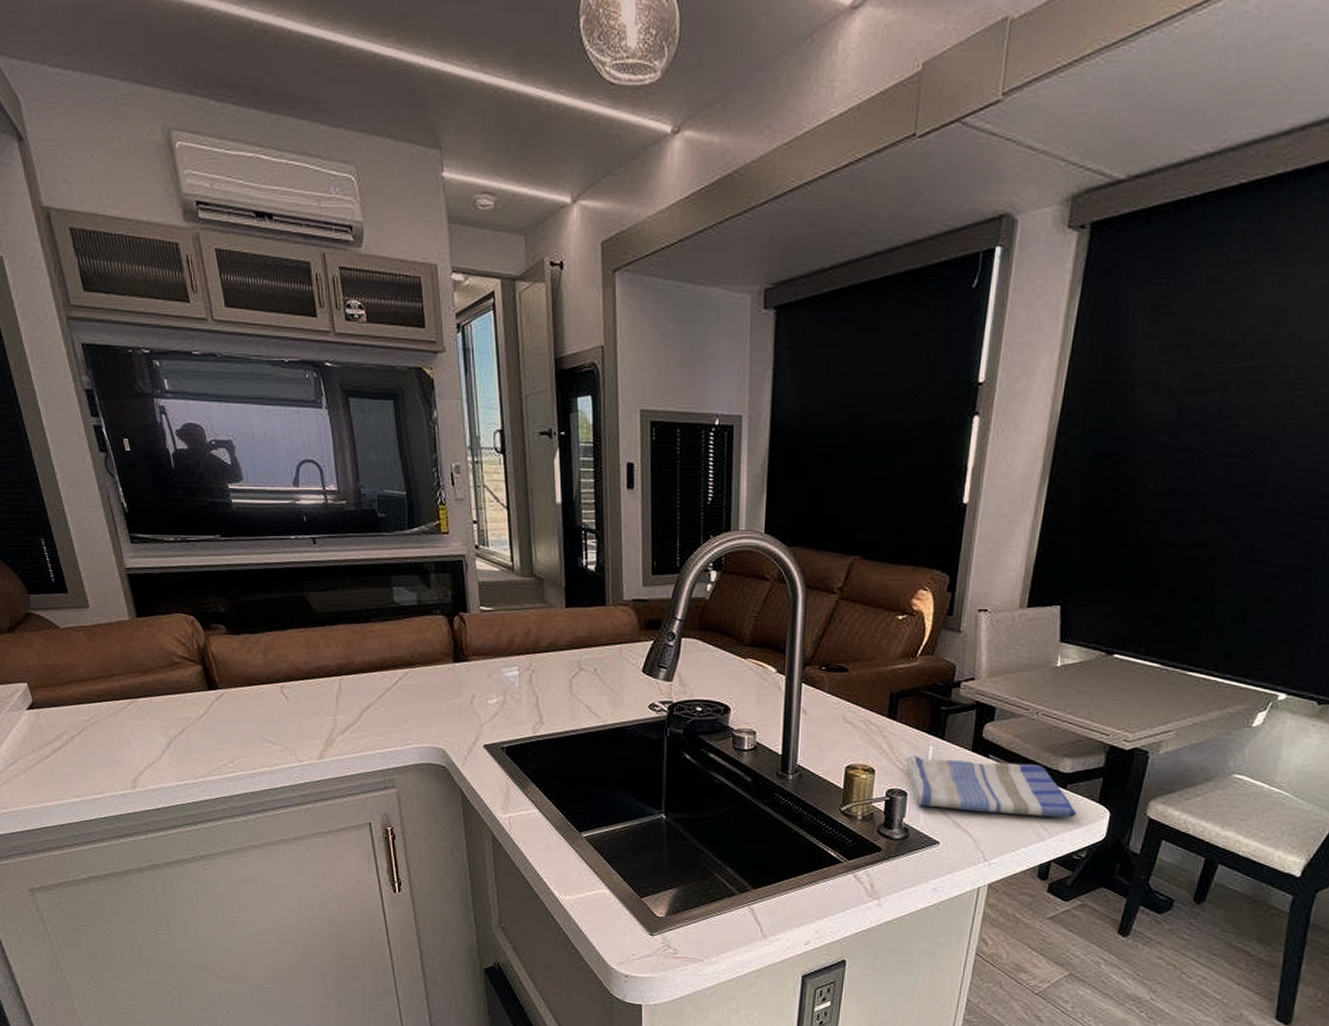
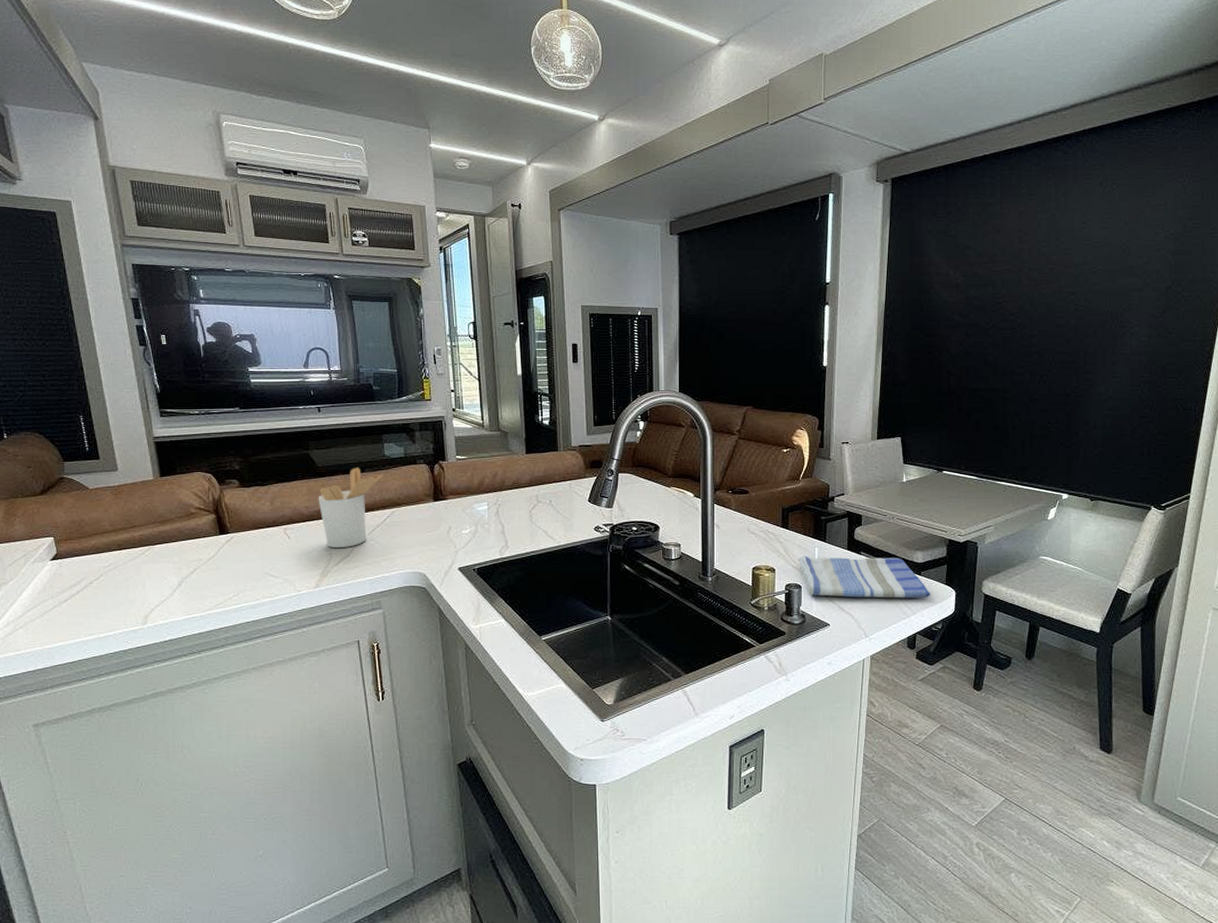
utensil holder: none [317,615,393,714] -> present [318,467,383,549]

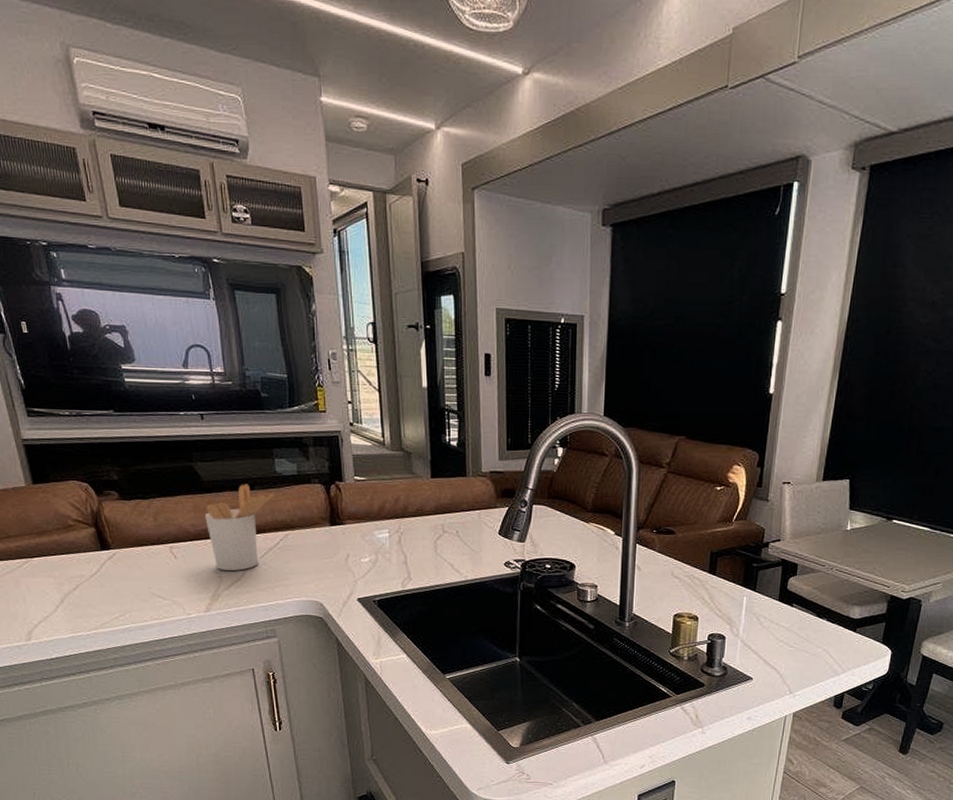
dish towel: present [797,556,931,598] -> none [723,605,865,656]

